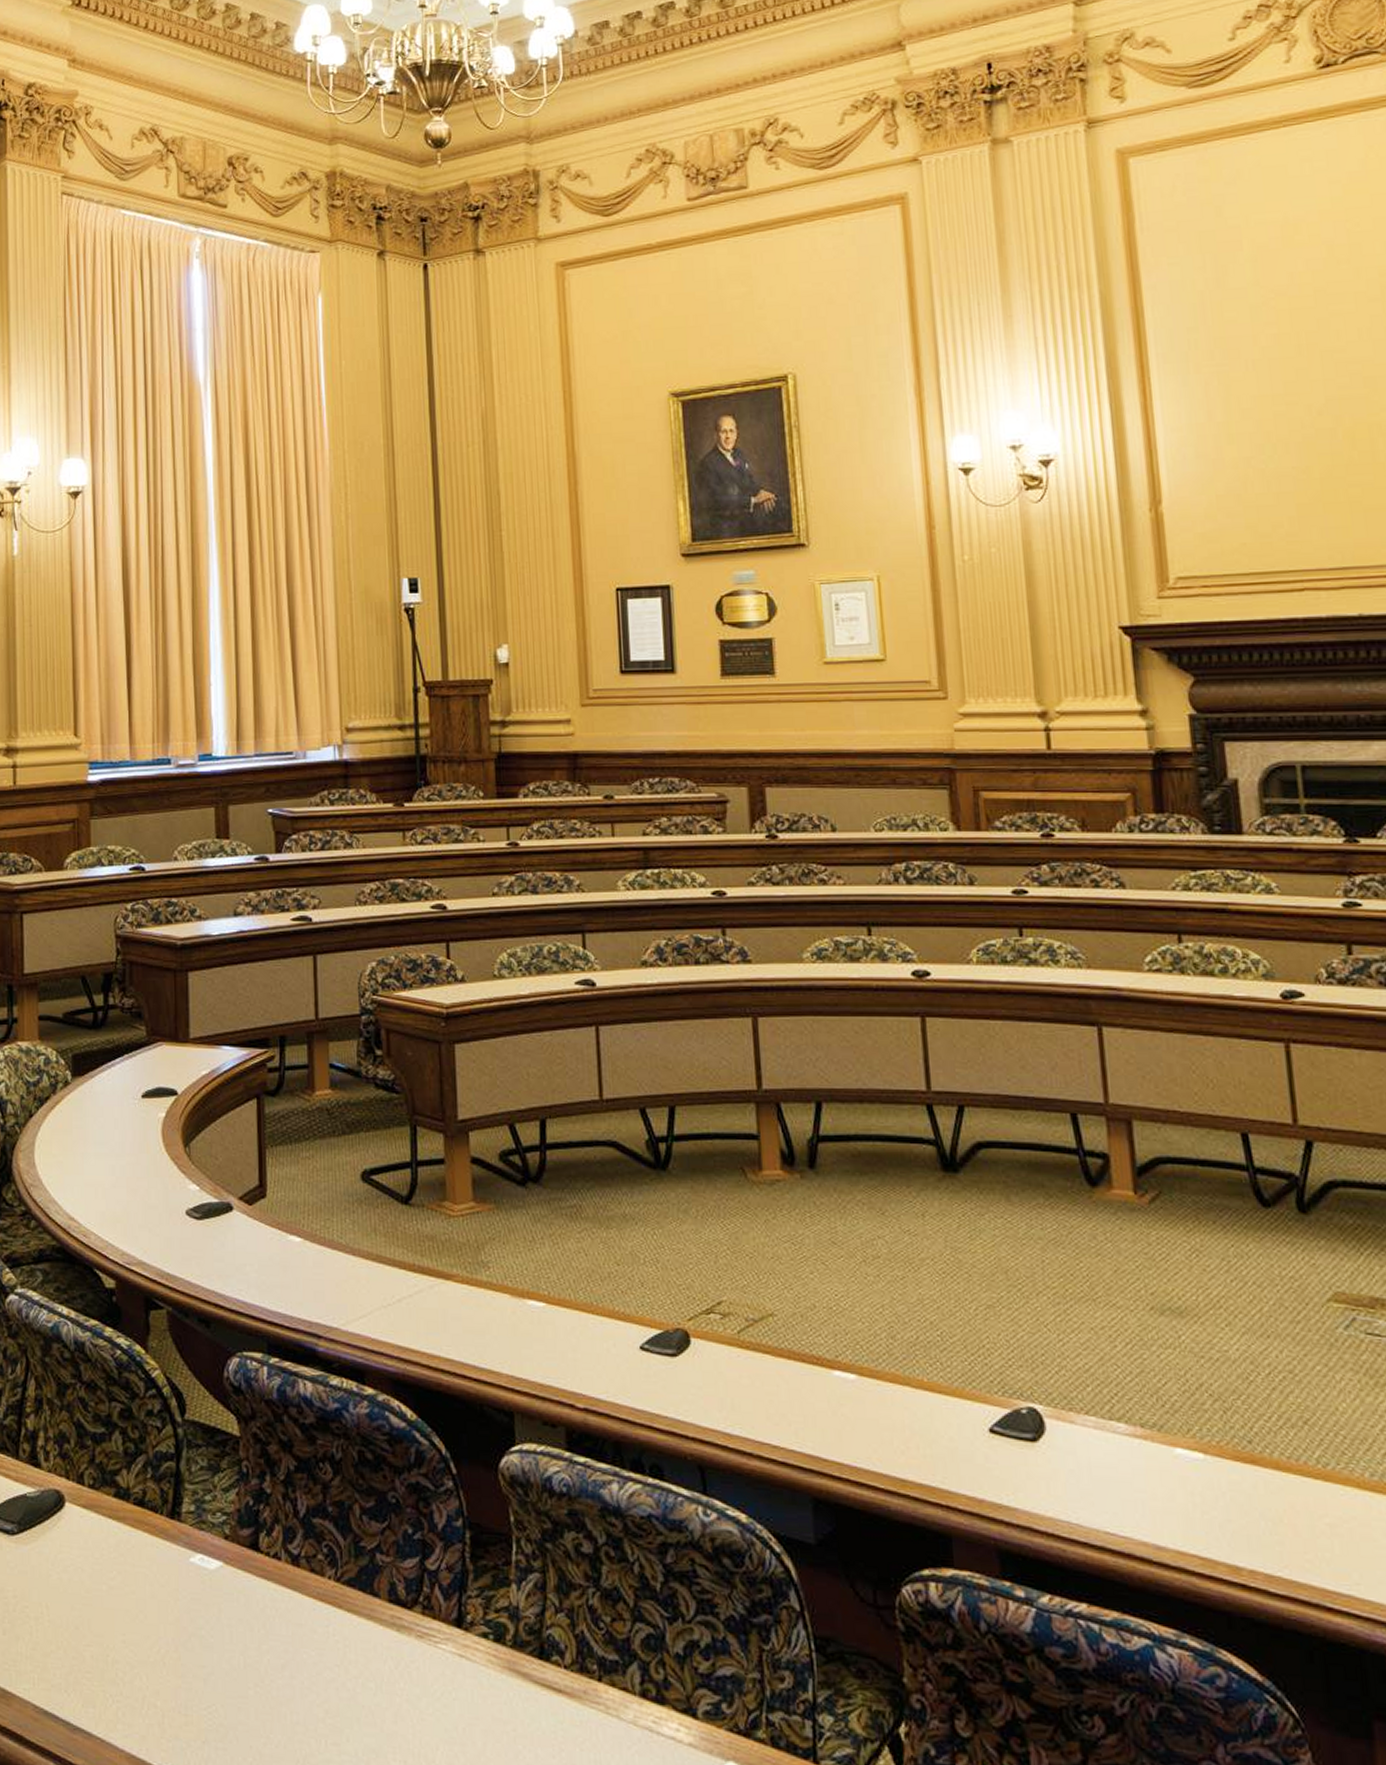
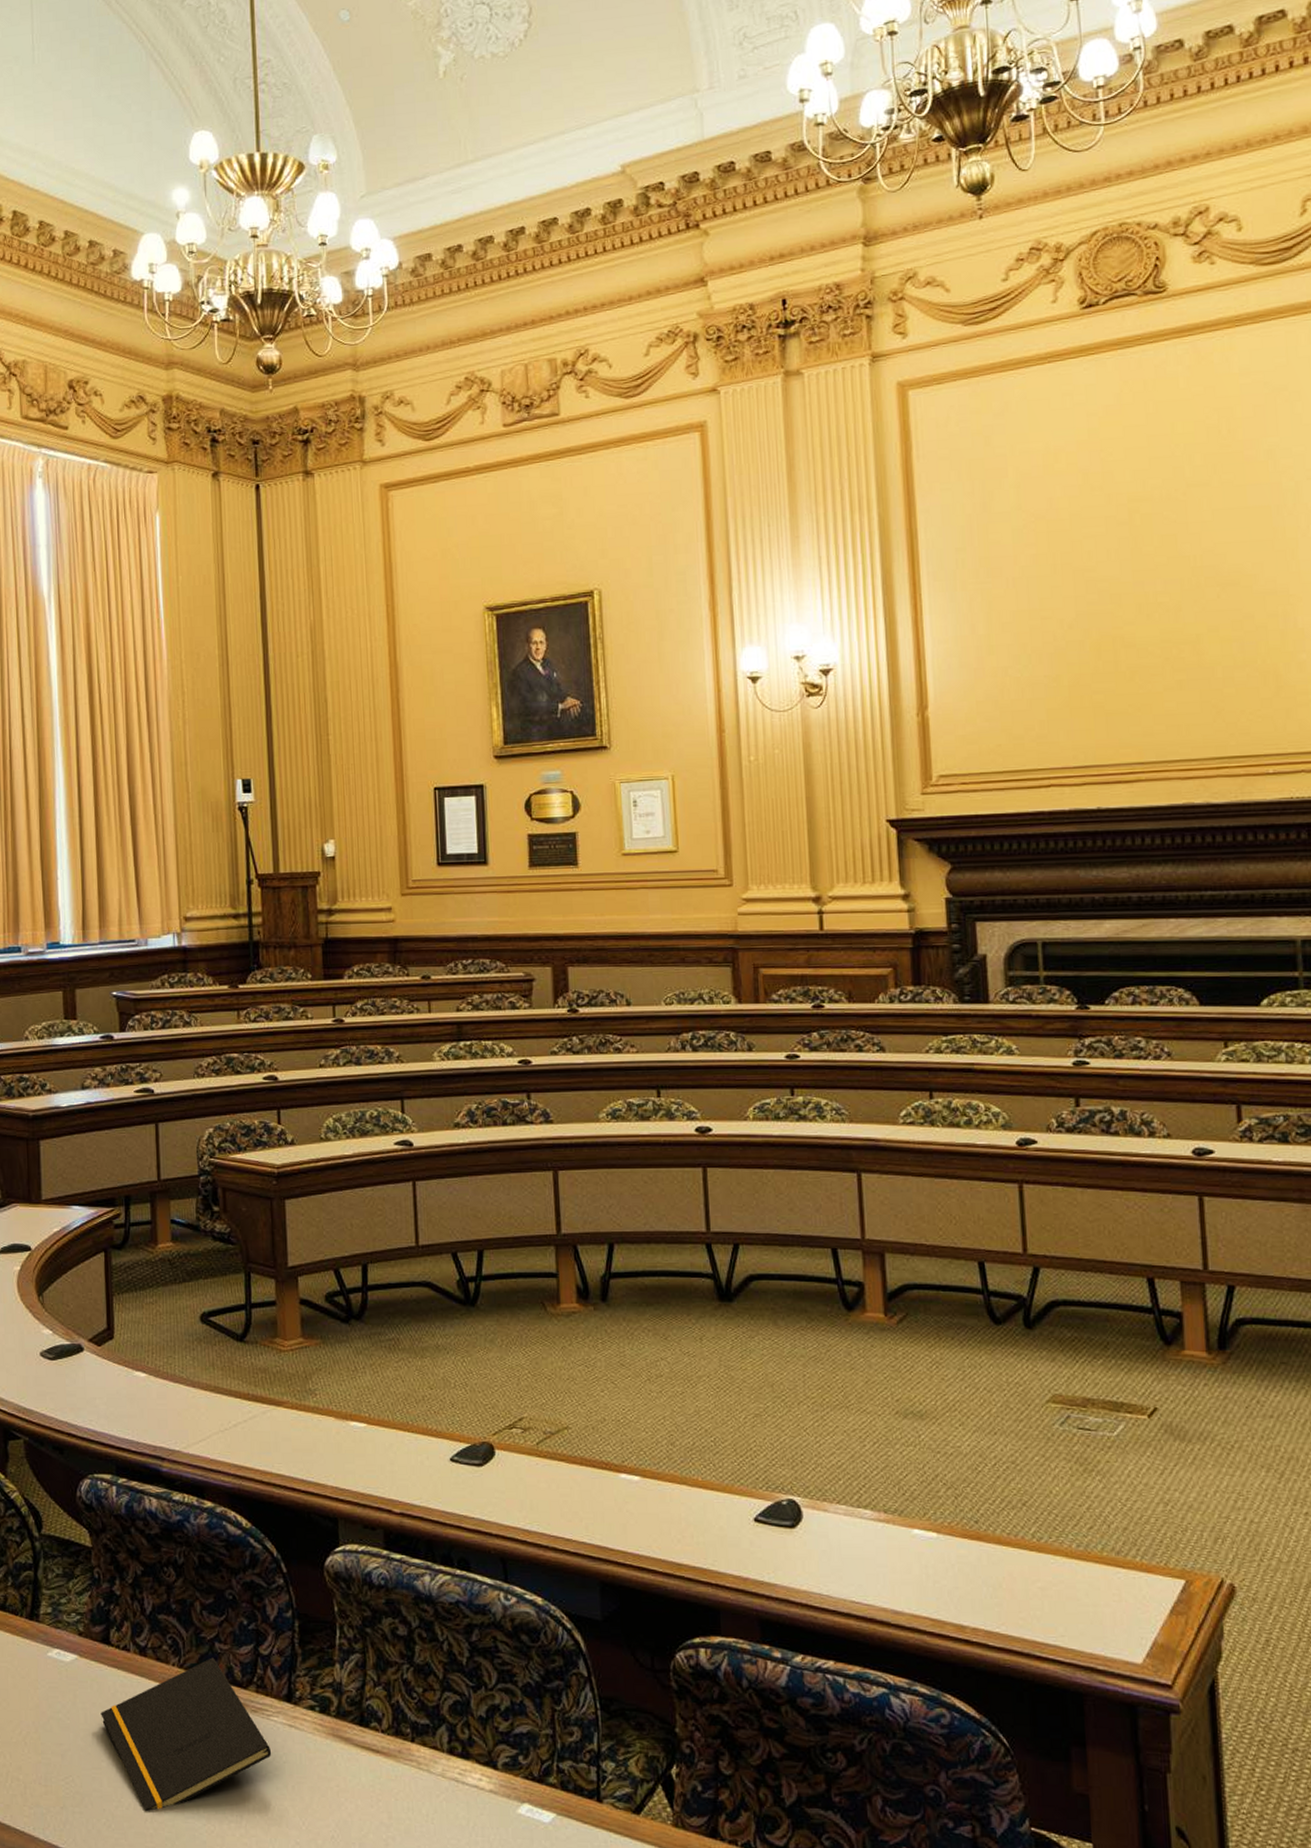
notepad: none [248,1571,440,1750] -> present [101,1657,272,1811]

